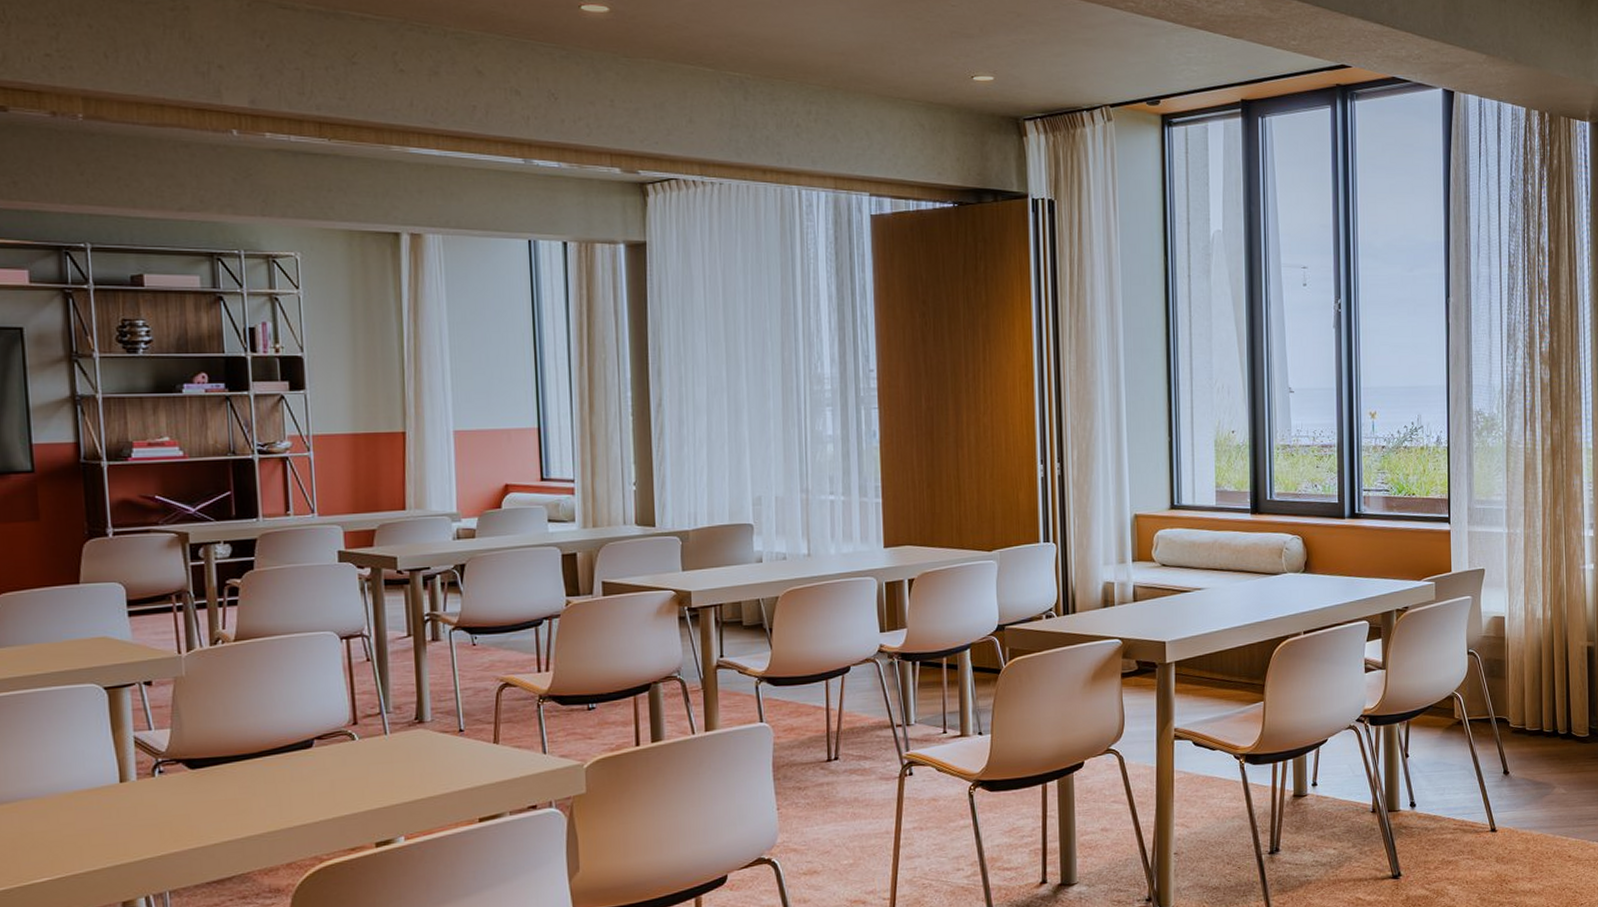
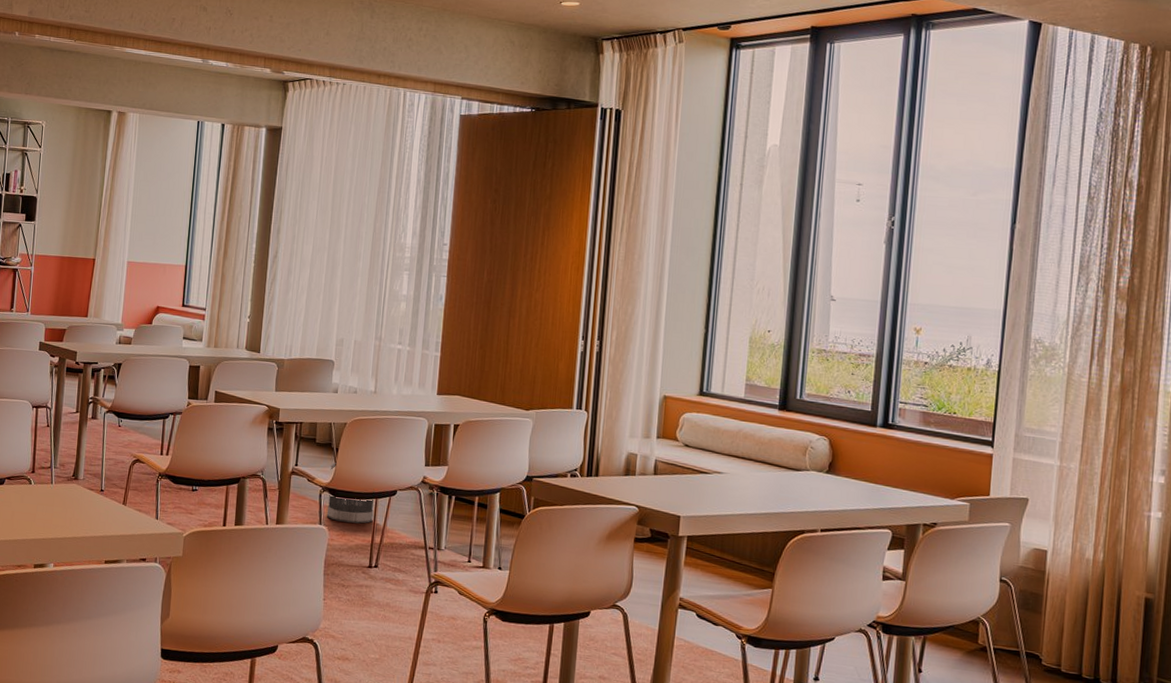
wastebasket: none [765,646,826,715] -> present [326,463,374,524]

